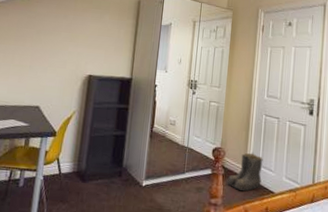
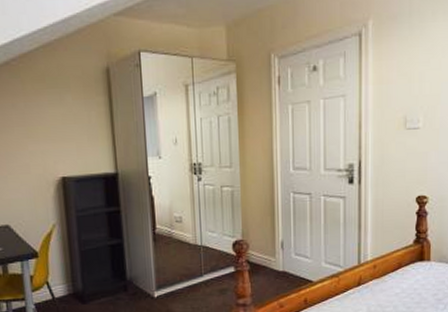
boots: present [227,153,263,192] -> none [254,241,296,286]

